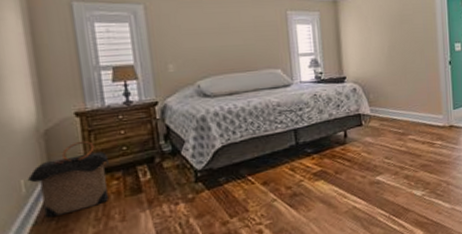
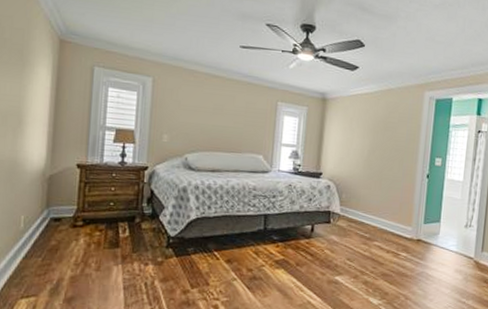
laundry hamper: present [27,140,109,218] -> none [26,190,96,255]

